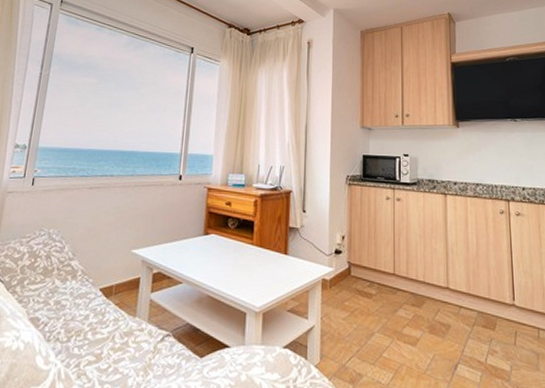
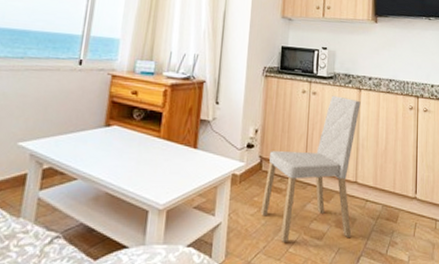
dining chair: none [352,201,447,347] -> present [260,95,361,242]

